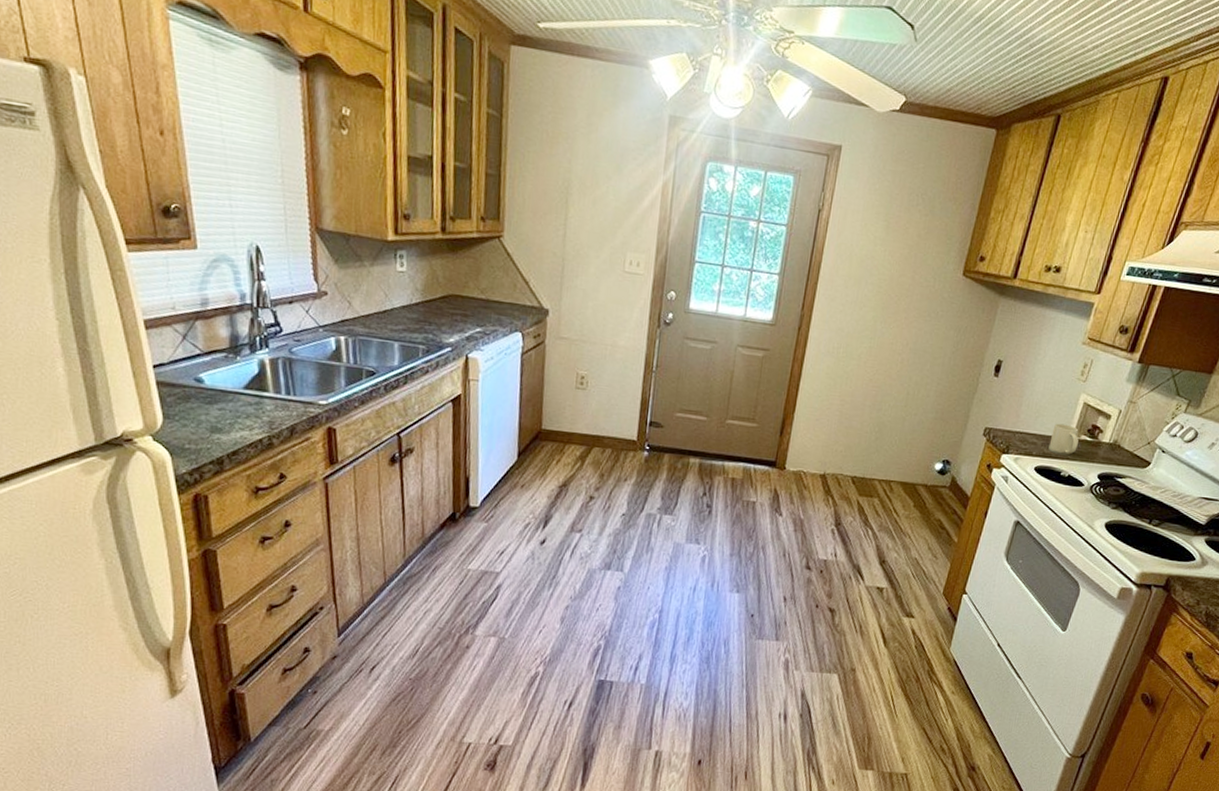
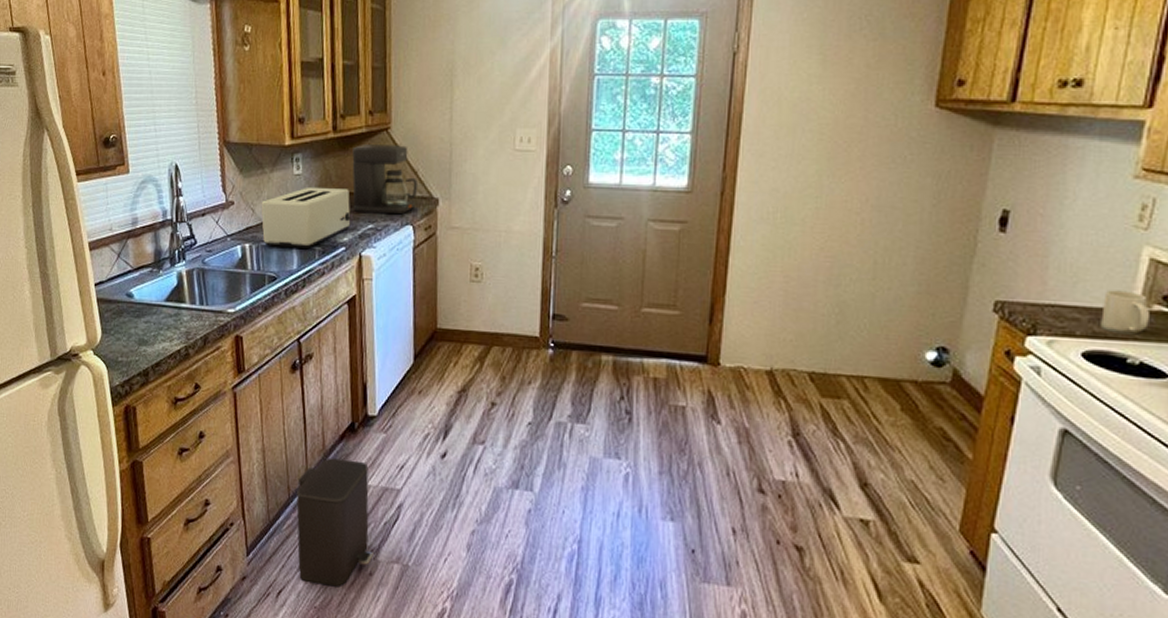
toaster: none [359,285,459,346] -> present [261,186,351,248]
pedal bin: none [393,545,471,660] -> present [296,457,374,587]
coffee maker: none [460,249,529,321] -> present [352,145,419,215]

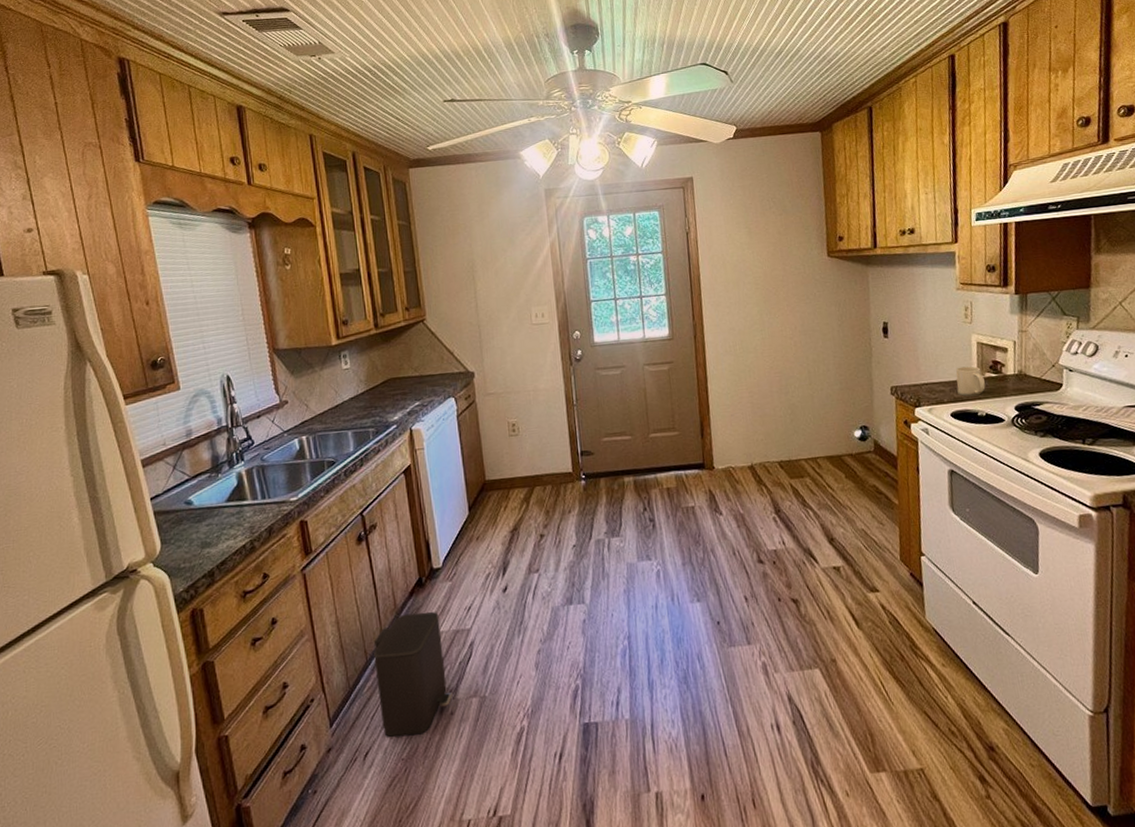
toaster: present [261,186,351,248] -> none [314,375,399,436]
coffee maker: present [352,145,419,215] -> none [394,332,456,393]

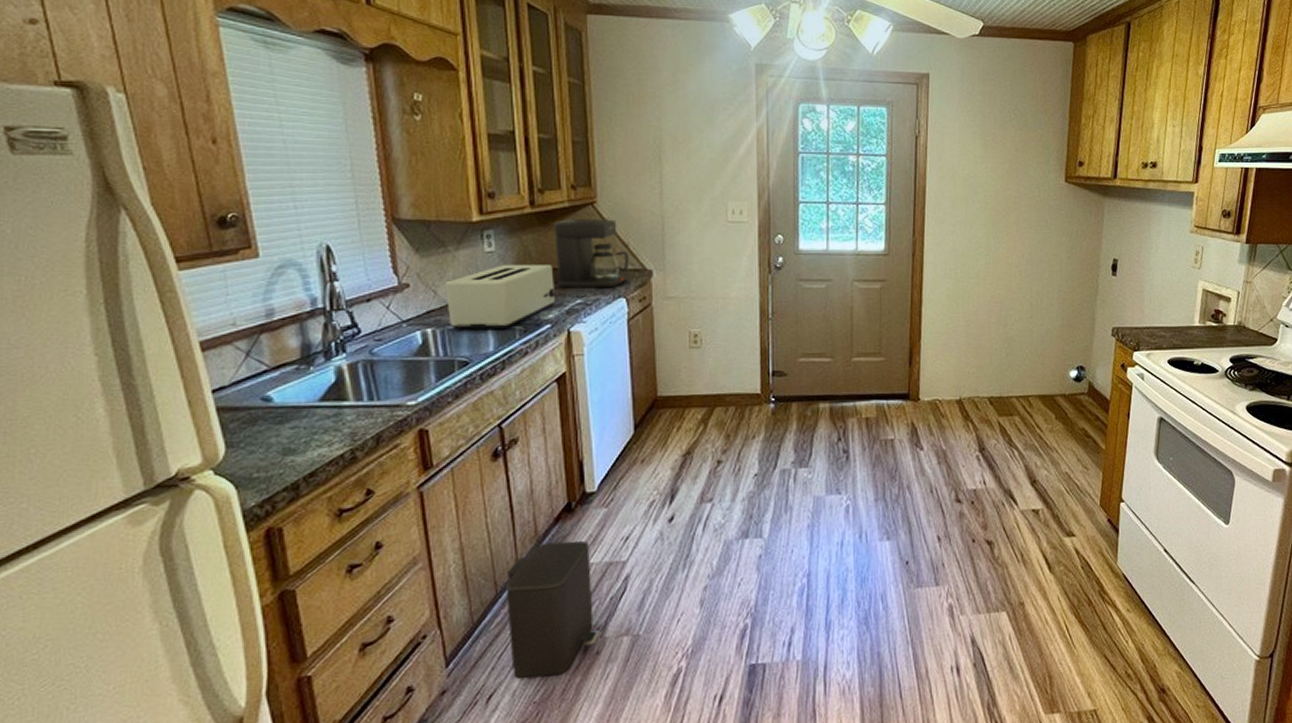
toaster: none [314,375,399,436] -> present [445,264,556,330]
coffee maker: none [394,332,456,393] -> present [554,219,630,289]
mug: present [956,366,986,397] -> none [1177,313,1205,345]

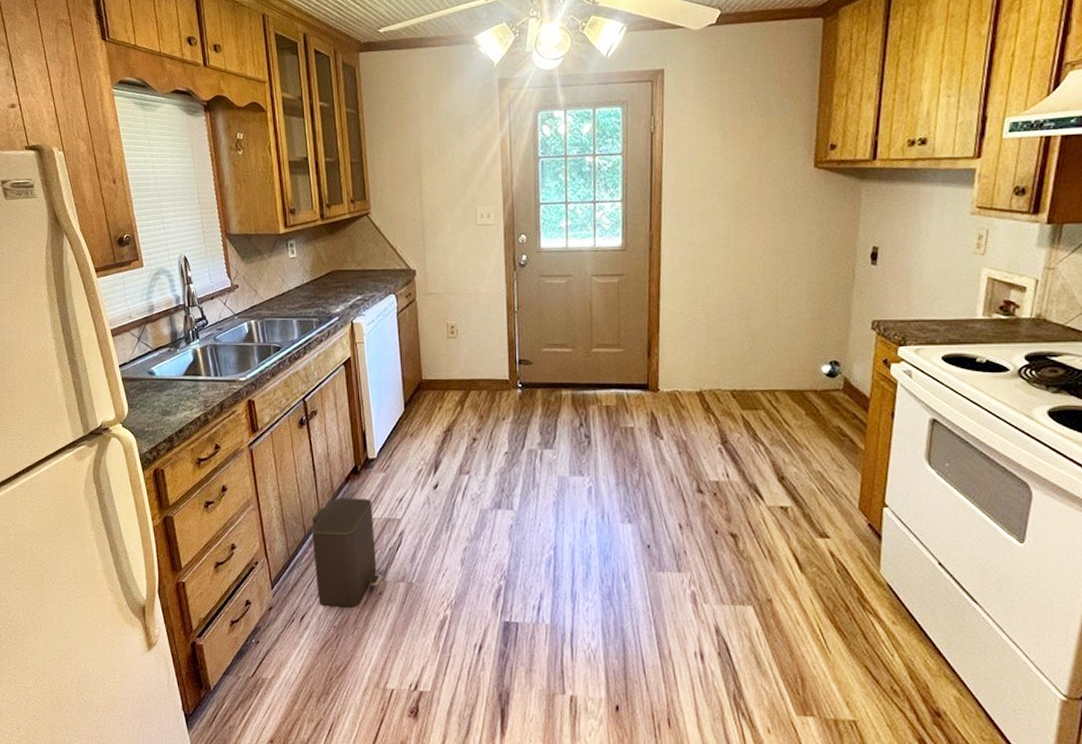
toaster: present [445,264,556,330] -> none [262,267,342,321]
coffee maker: present [554,219,630,289] -> none [339,227,398,287]

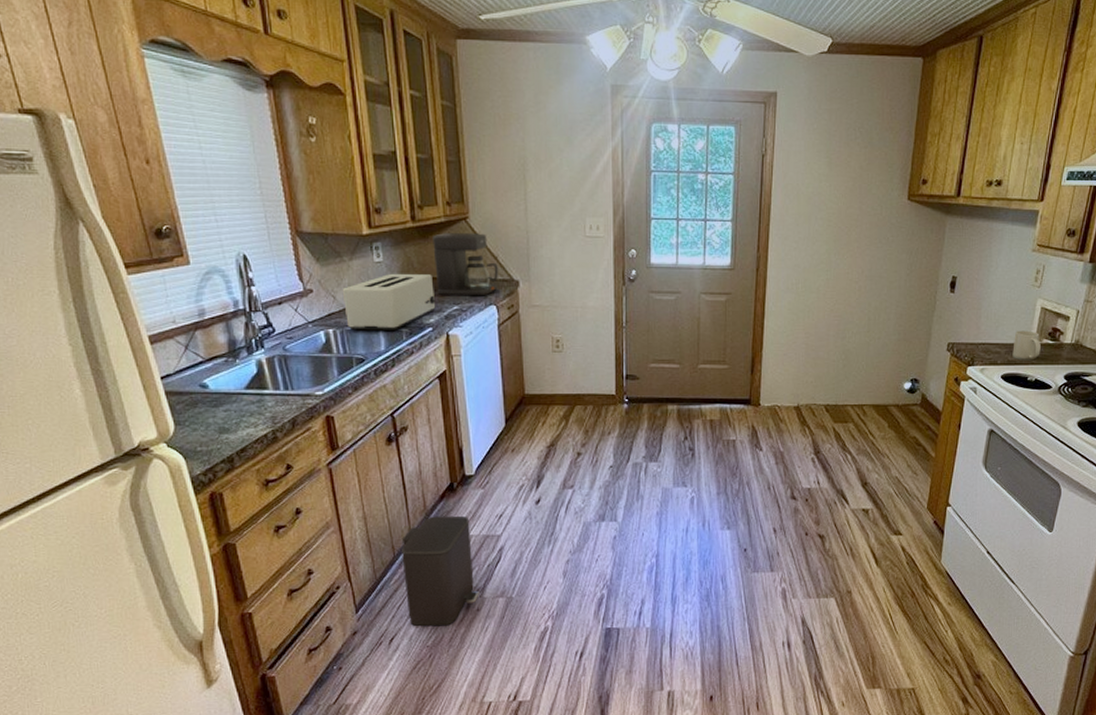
toaster: none [262,267,342,321] -> present [342,273,436,331]
coffee maker: none [339,227,398,287] -> present [433,233,499,296]
mug: none [954,304,991,341] -> present [1012,330,1041,362]

